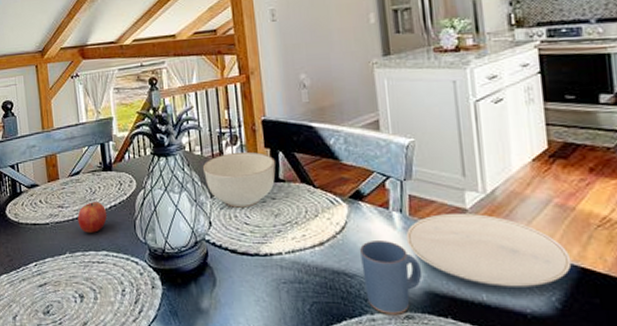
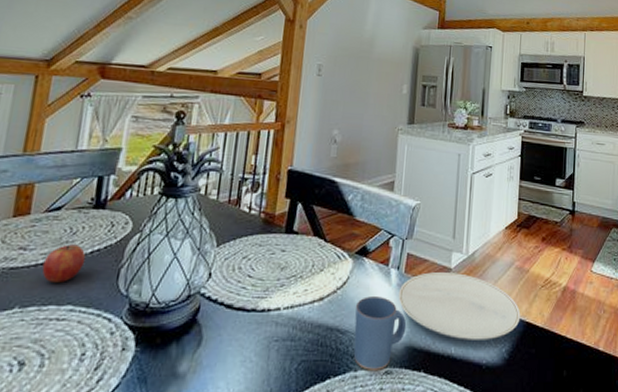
bowl: present [202,151,276,208] -> none [214,199,294,259]

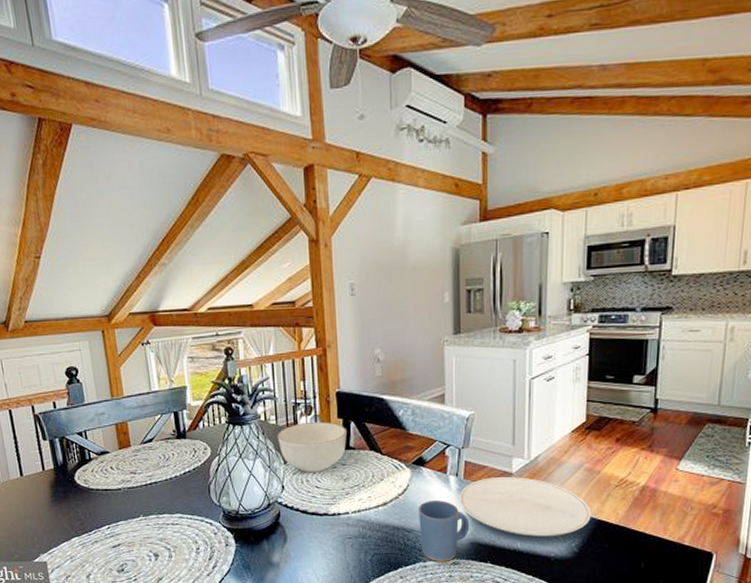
fruit: present [41,244,86,282] -> none [150,468,182,497]
bowl: none [214,199,294,259] -> present [277,421,348,473]

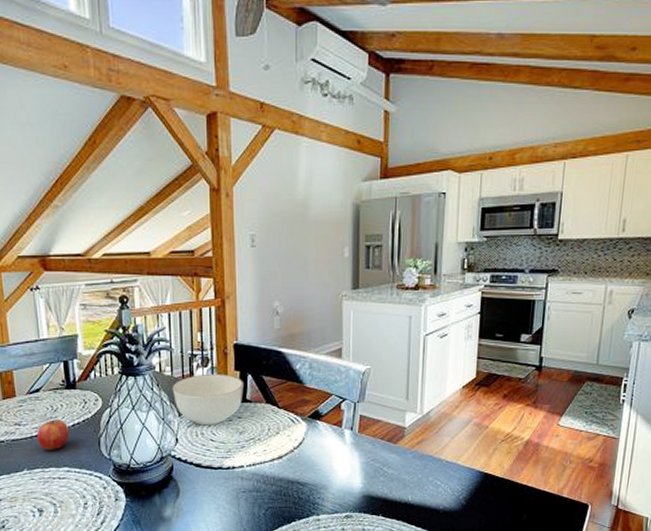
fruit: none [150,468,182,497] -> present [36,419,70,450]
mug: present [417,500,470,561] -> none [312,454,363,515]
plate: present [459,476,592,537] -> none [353,430,479,490]

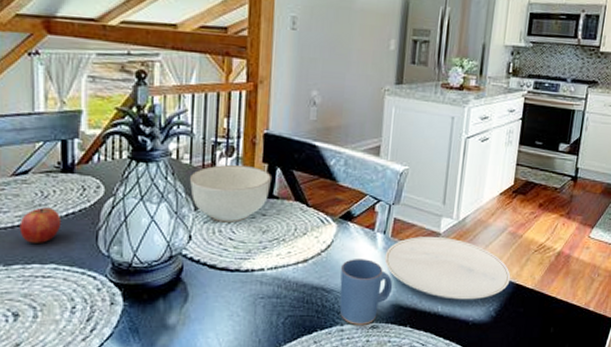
mug: none [312,454,363,515] -> present [339,259,393,325]
plate: none [353,430,479,490] -> present [384,236,511,300]

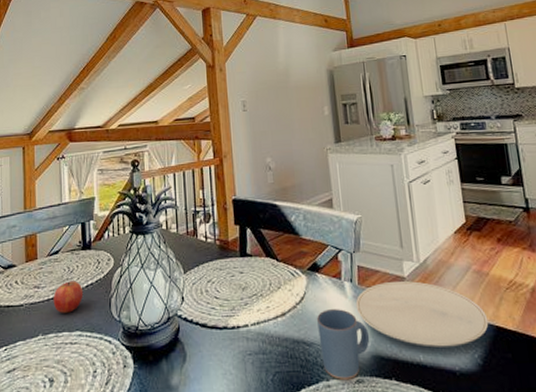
bowl: present [189,164,273,223] -> none [177,228,245,283]

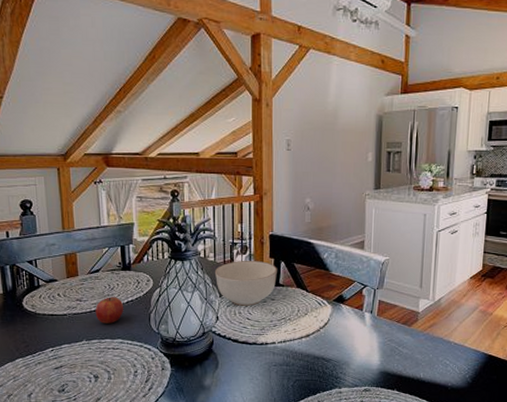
bowl: none [177,228,245,283] -> present [214,260,278,306]
mug: present [316,309,370,380] -> none [336,334,381,388]
plate: present [355,281,489,348] -> none [372,314,484,368]

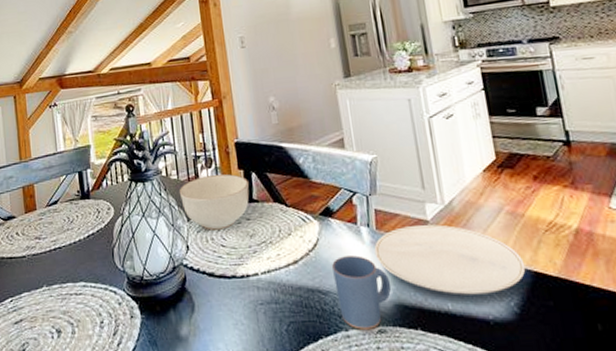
fruit: present [95,297,124,324] -> none [55,231,85,264]
mug: none [336,334,381,388] -> present [331,255,392,330]
plate: none [372,314,484,368] -> present [374,224,526,295]

